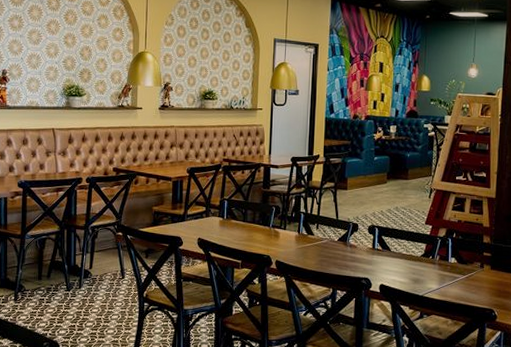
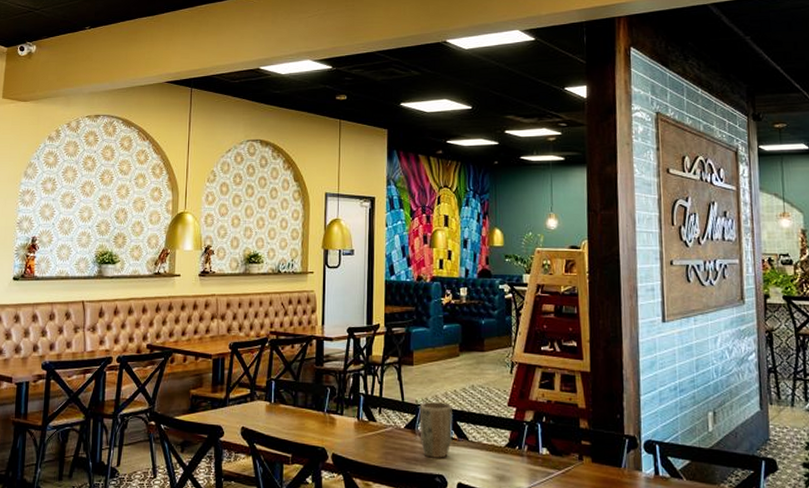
plant pot: none [350,220,379,265] -> present [419,402,453,458]

